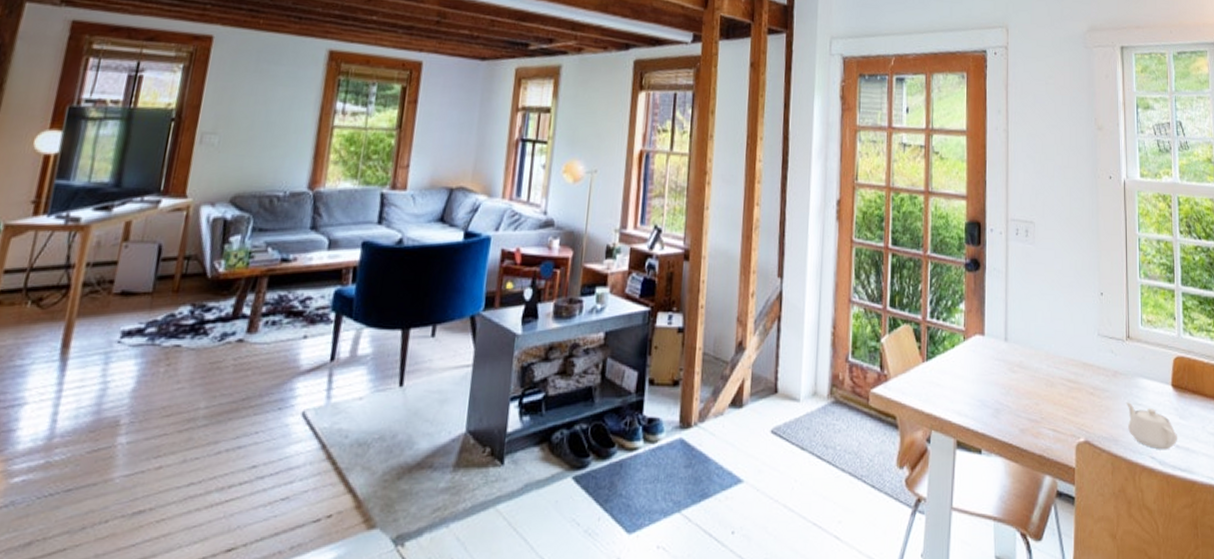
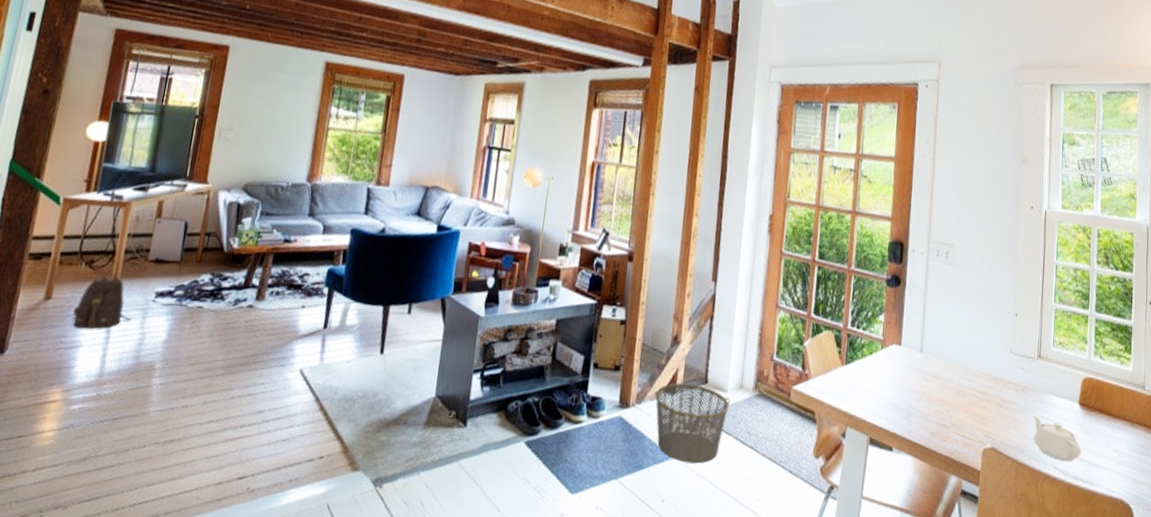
backpack: none [14,312,91,382] -> present [72,273,132,329]
basket: none [718,394,804,486] -> present [654,382,731,464]

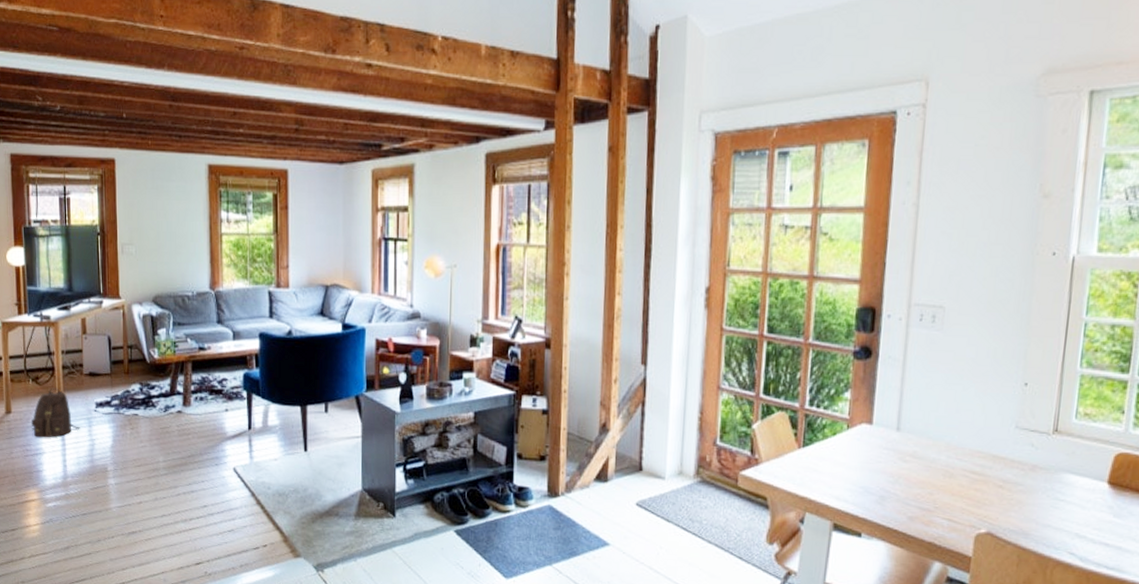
basket: present [654,382,731,464] -> none [584,470,669,551]
teapot: present [1033,415,1082,462] -> none [1043,497,1109,548]

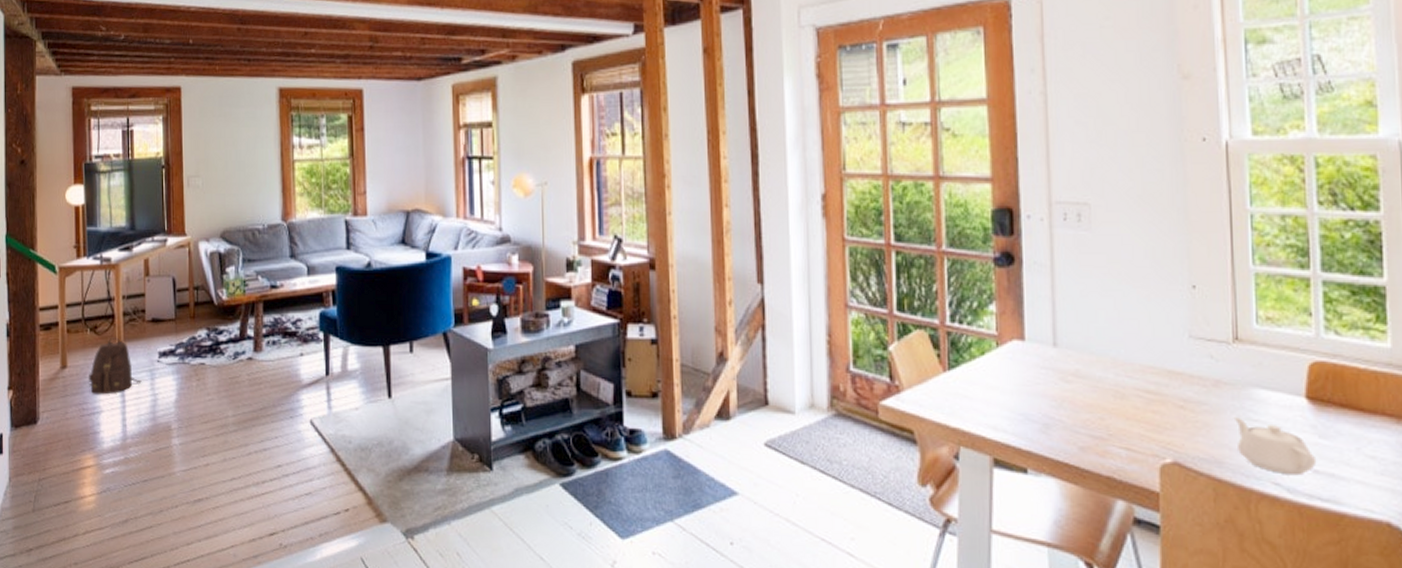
teapot: none [1043,497,1109,548] -> present [1233,417,1317,476]

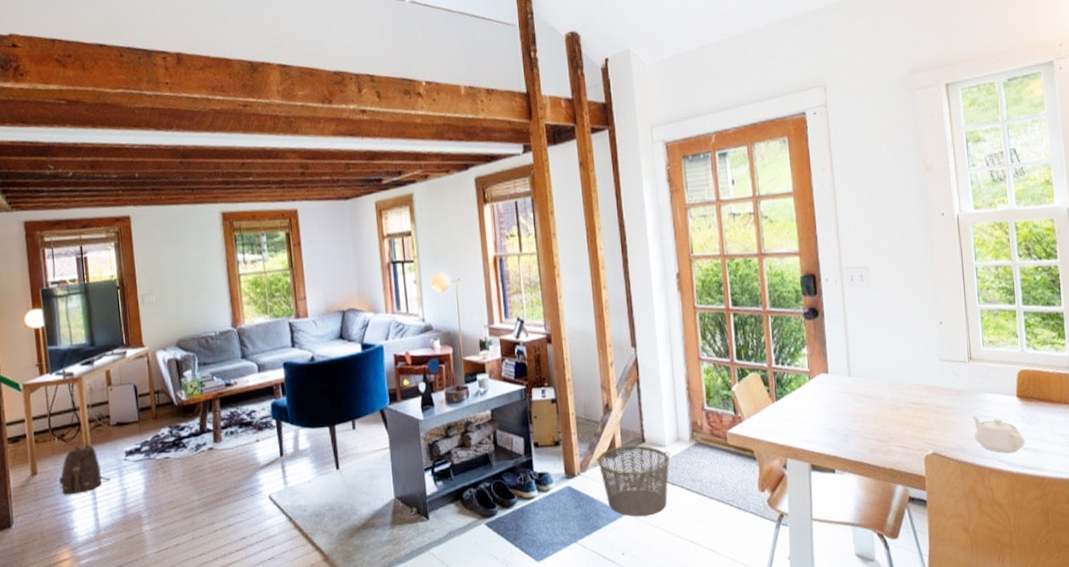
basket: none [704,406,801,500] -> present [596,445,670,517]

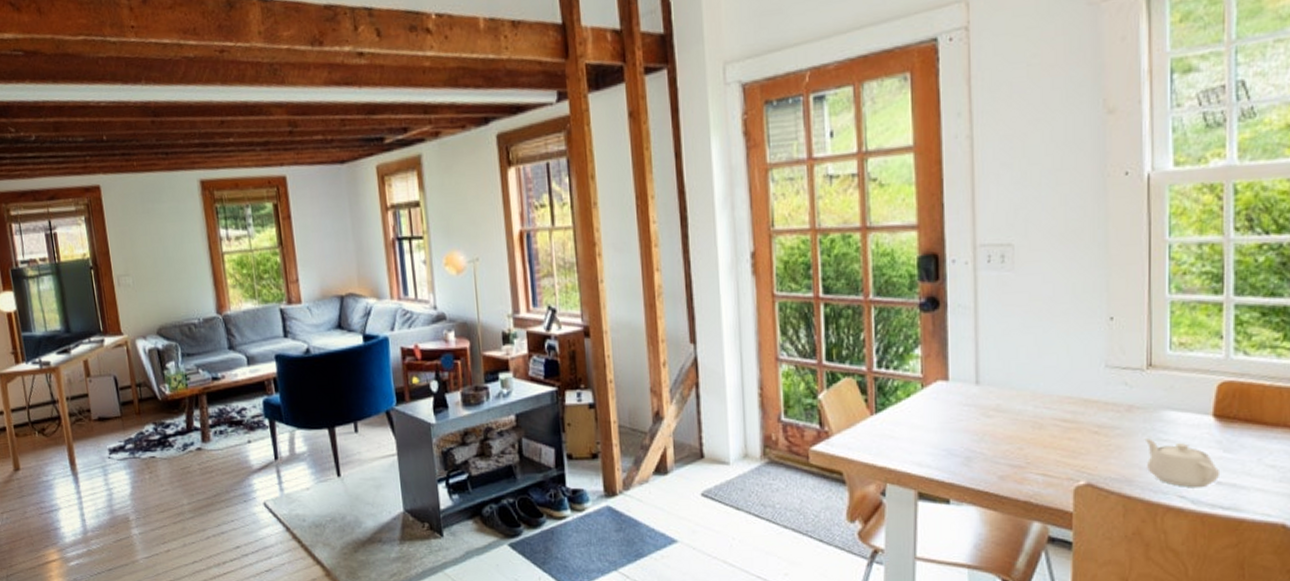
backpack: present [58,442,111,495] -> none [42,437,95,493]
basket: present [596,445,670,517] -> none [642,461,735,545]

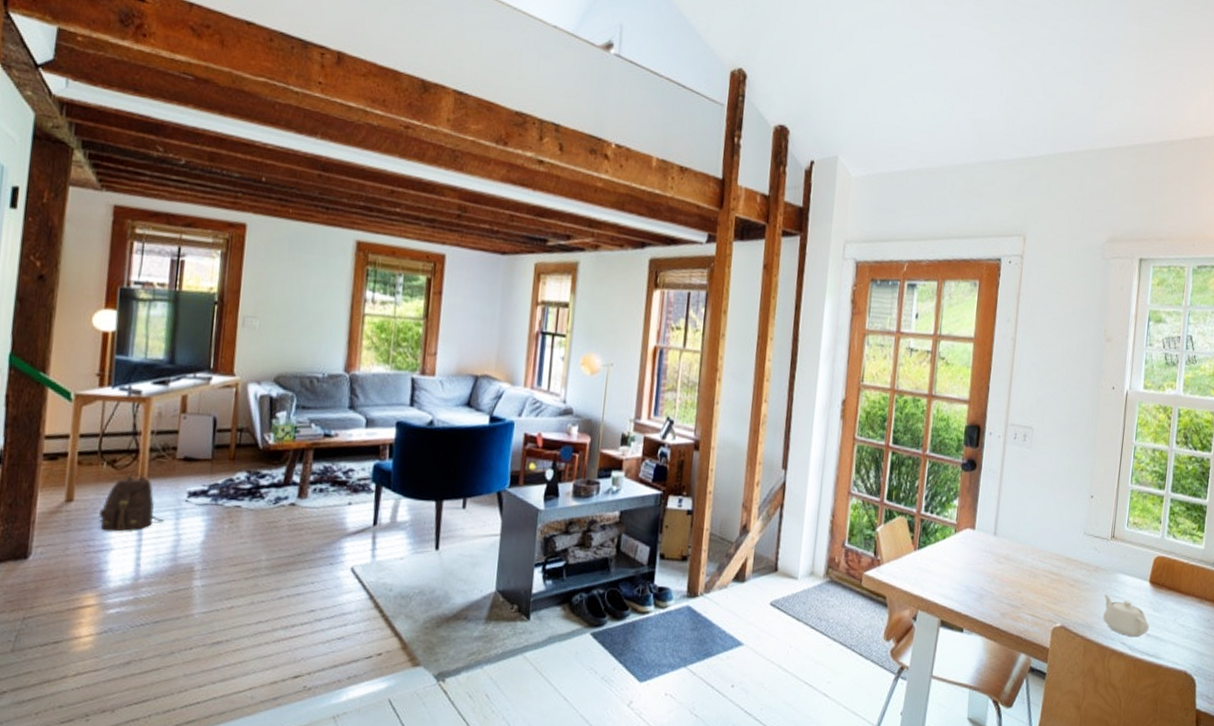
backpack: none [42,437,95,493] -> present [98,473,164,532]

